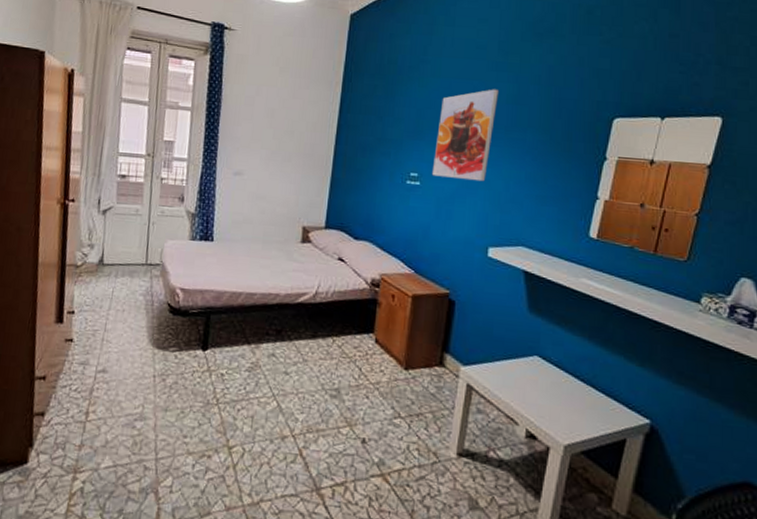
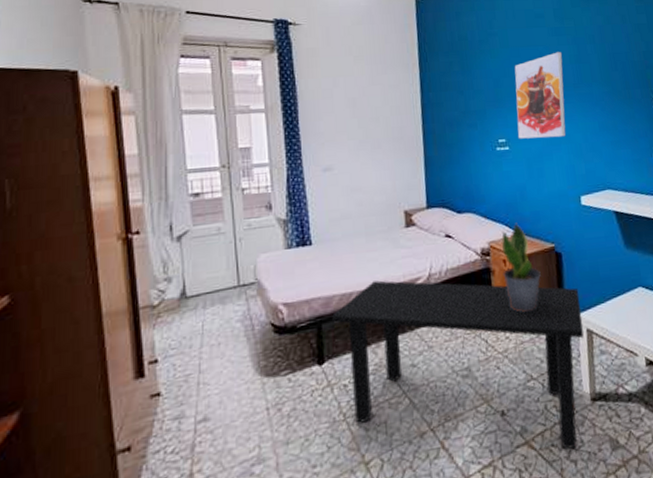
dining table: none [219,287,466,496] -> present [331,280,584,449]
potted plant: none [389,260,429,351] -> present [501,223,541,313]

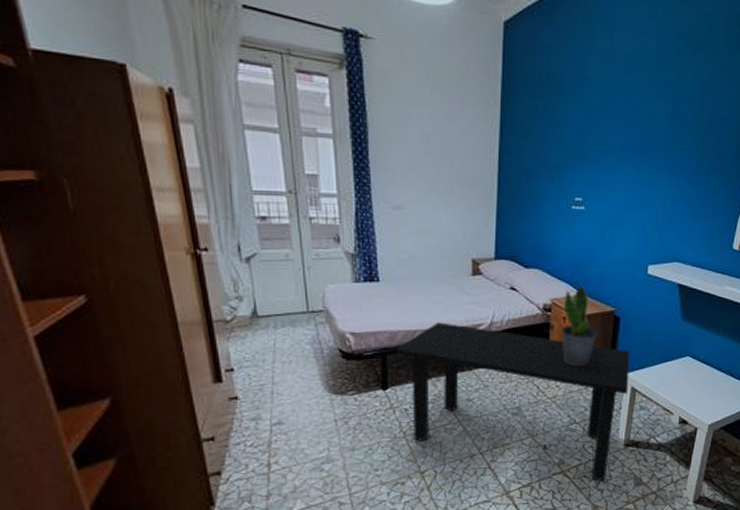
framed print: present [514,52,566,139] -> none [595,107,656,203]

